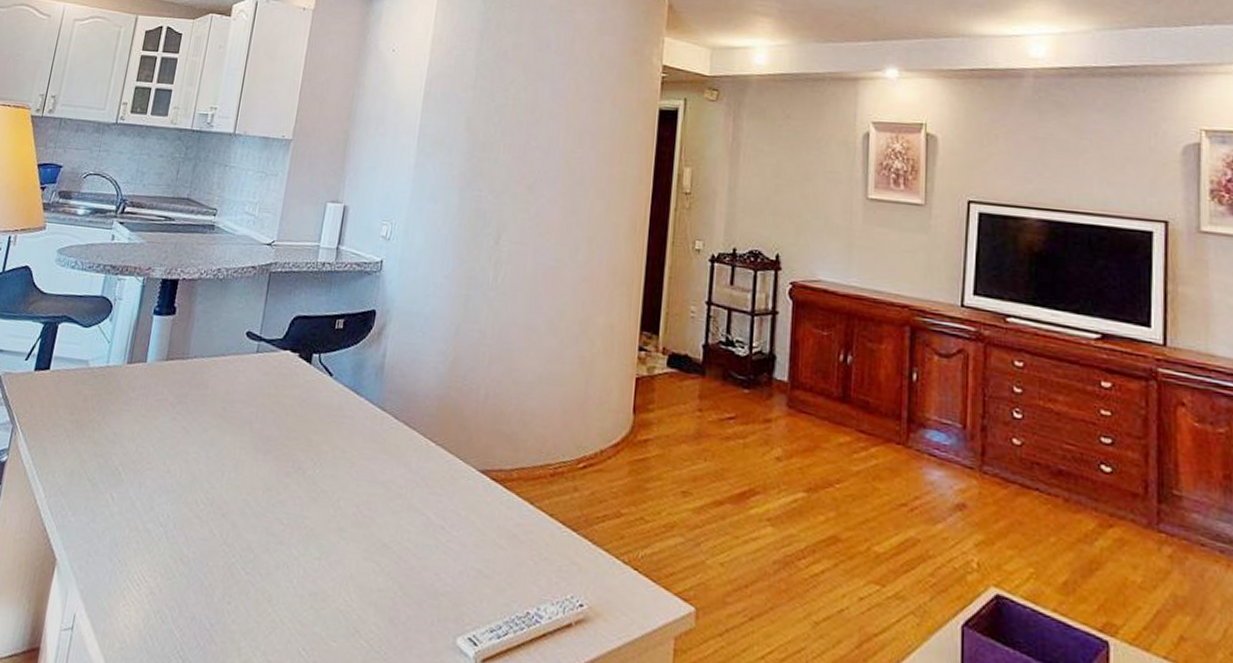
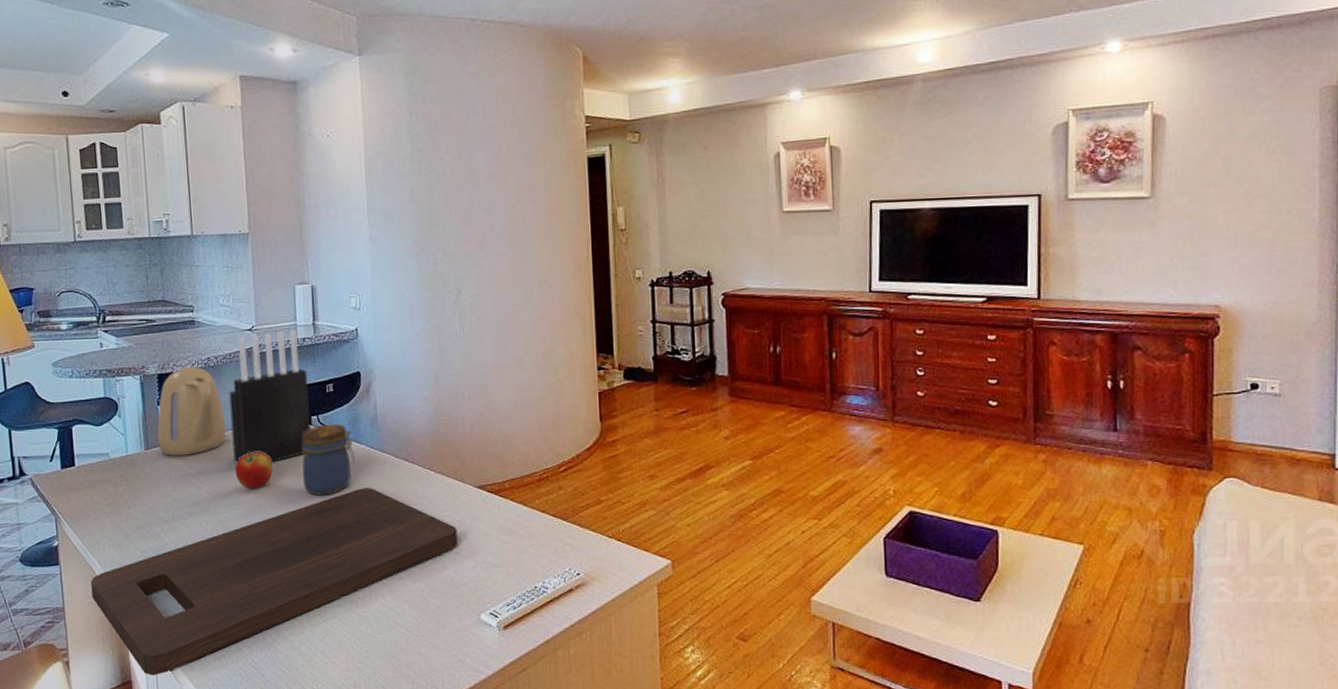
cutting board: none [25,449,448,647] -> present [91,488,458,675]
kettle: none [142,275,222,378] -> present [157,366,227,456]
apple: none [216,383,259,430] -> present [235,451,273,490]
knife block: none [218,250,320,401] -> present [229,329,311,462]
jar: none [287,365,354,452] -> present [301,423,356,496]

